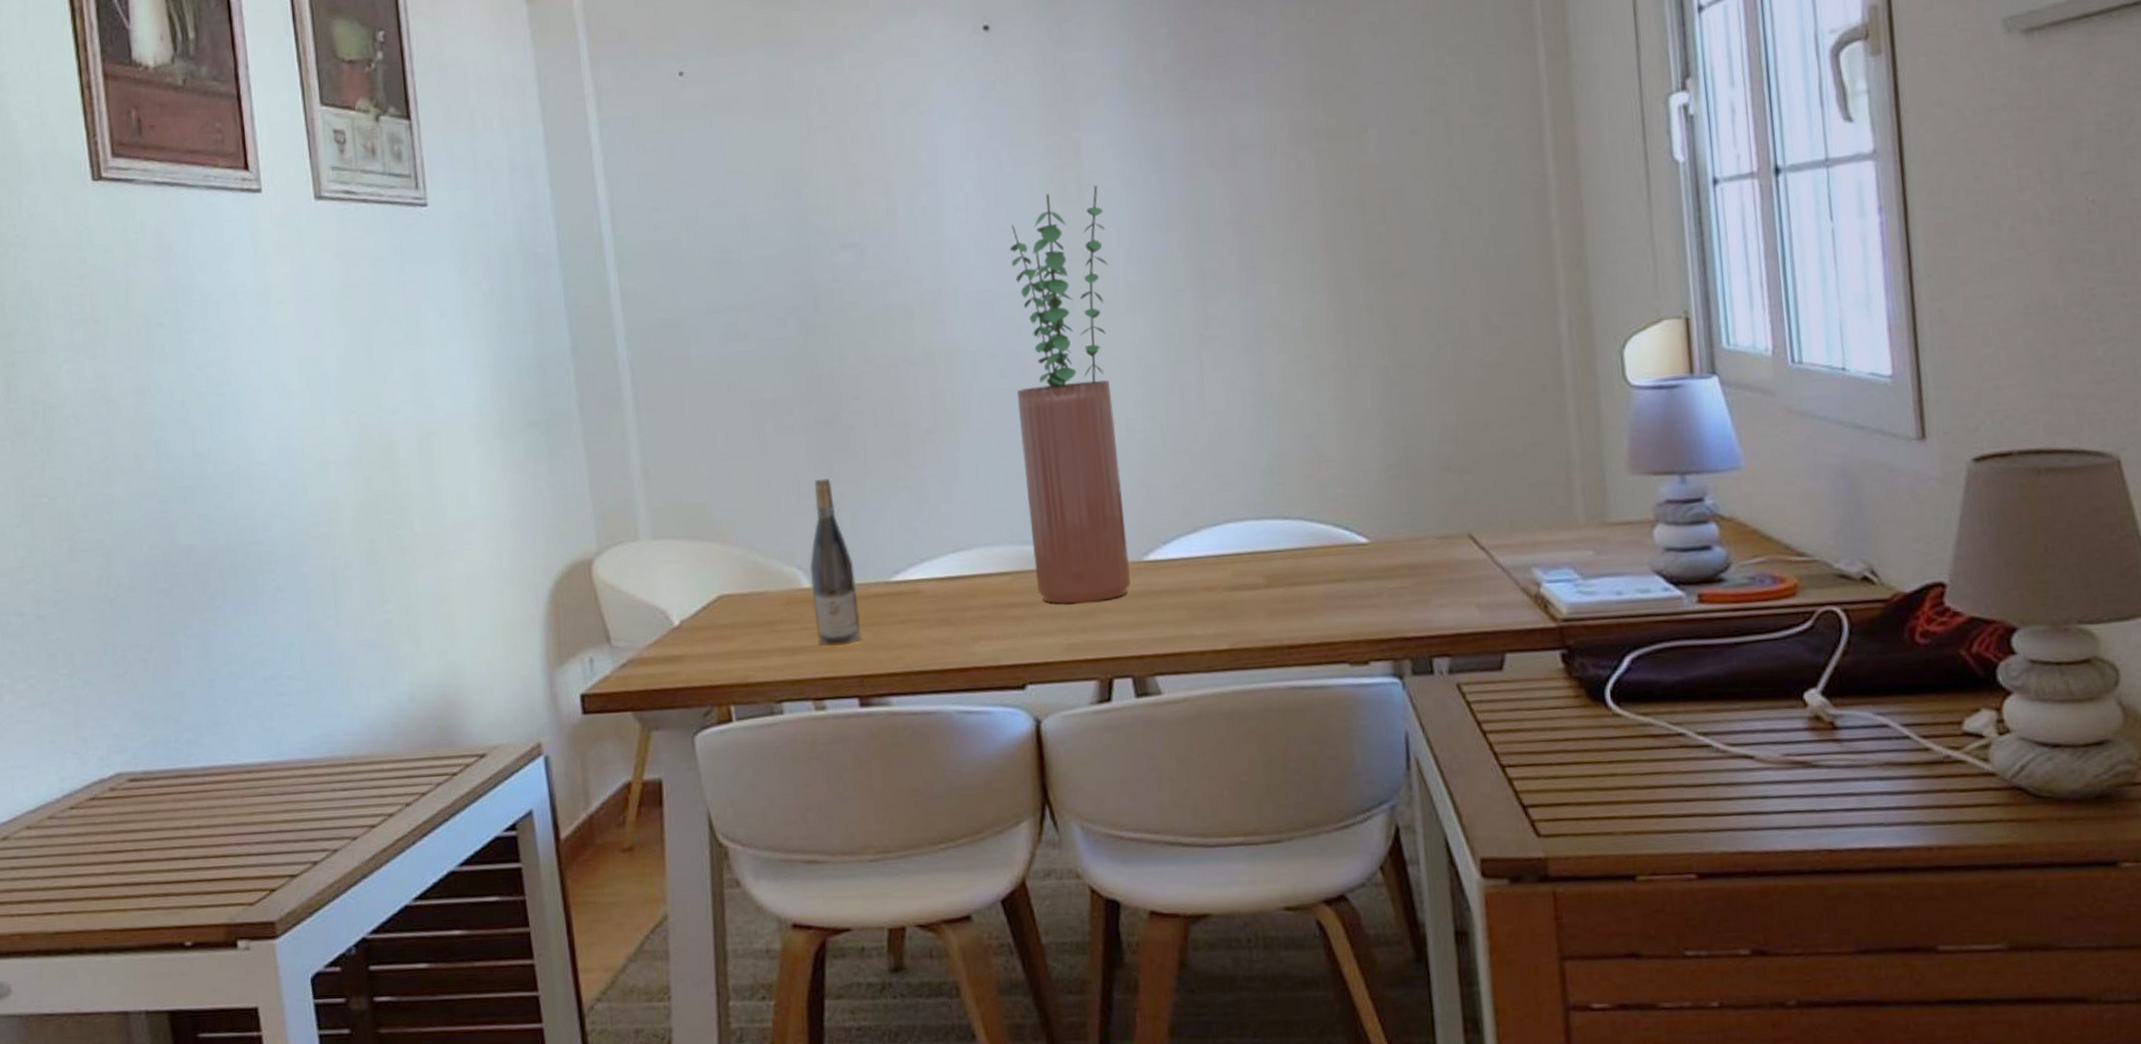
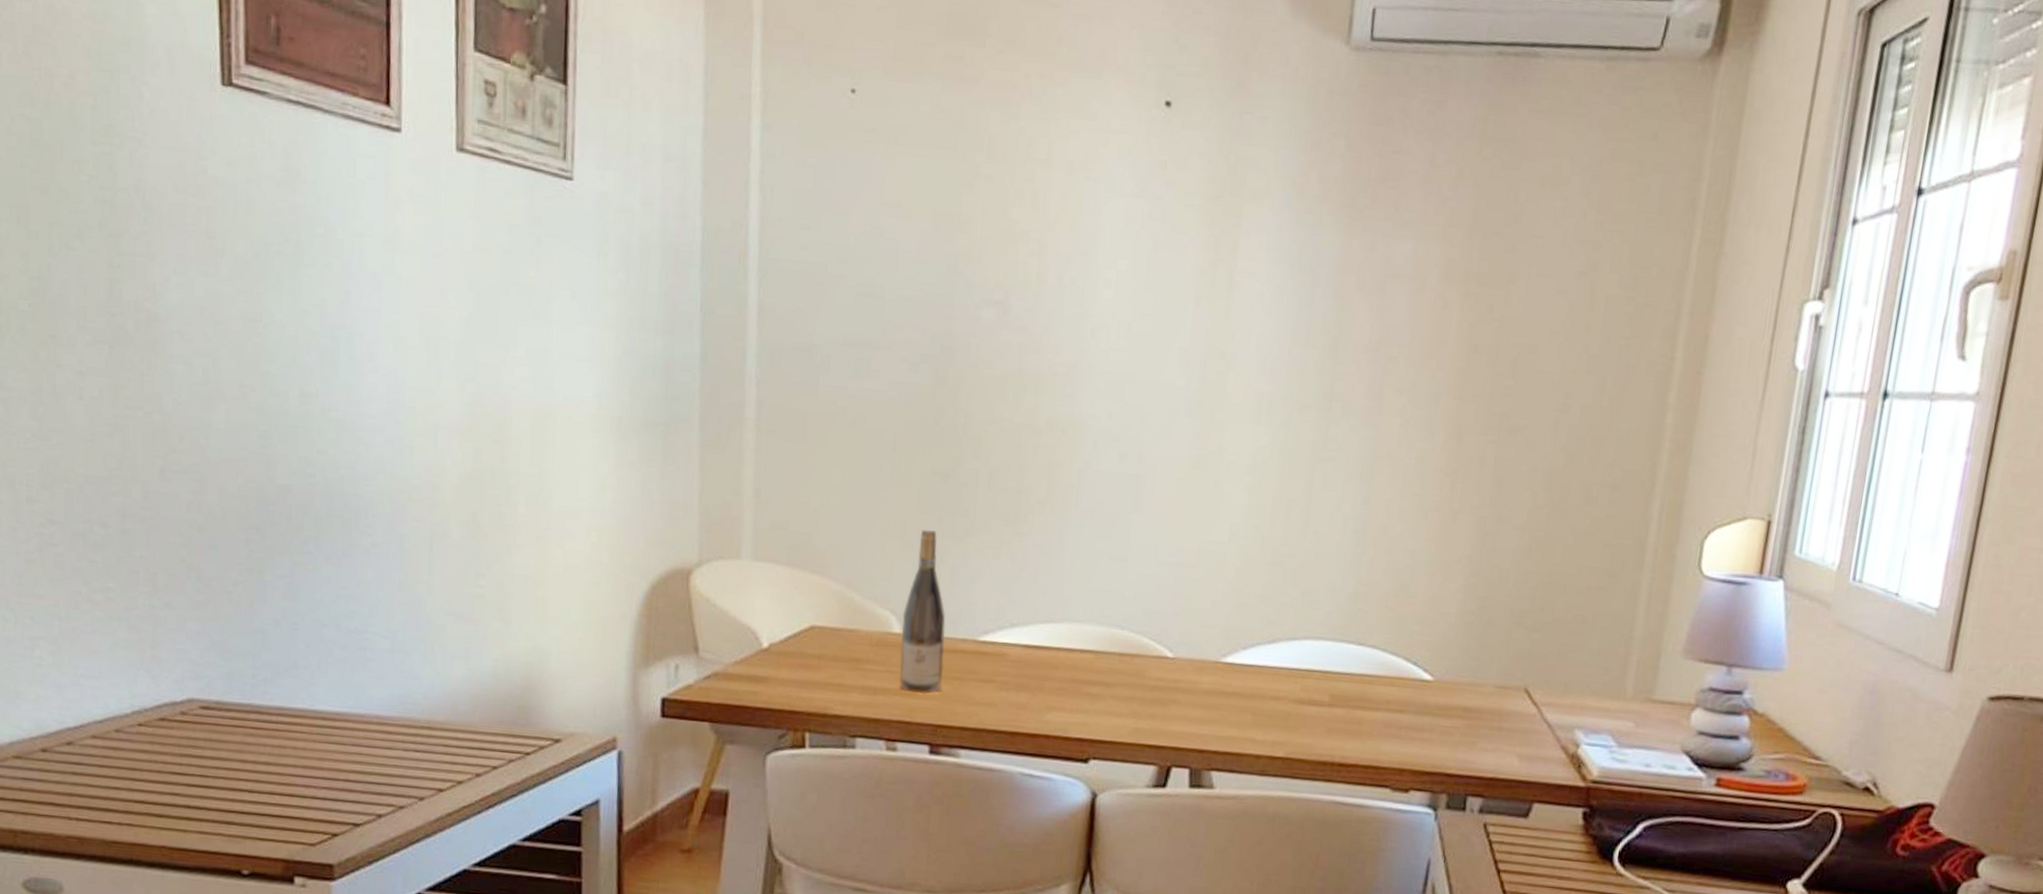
vase: present [1009,185,1130,604] -> none [1117,286,1248,693]

